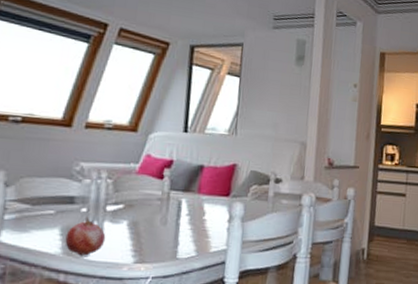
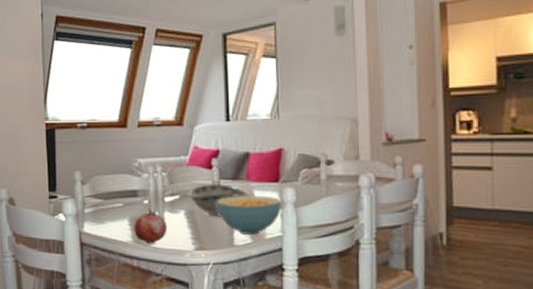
decorative bowl: none [134,193,201,229] -> present [189,183,252,217]
cereal bowl: none [163,207,231,248] -> present [216,195,283,235]

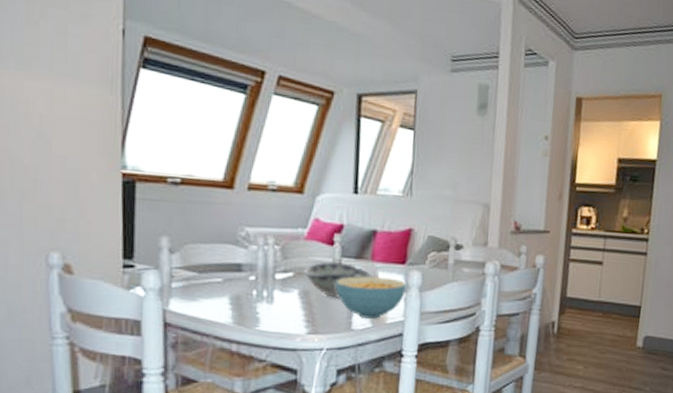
fruit: present [134,208,167,244] -> none [235,285,277,326]

